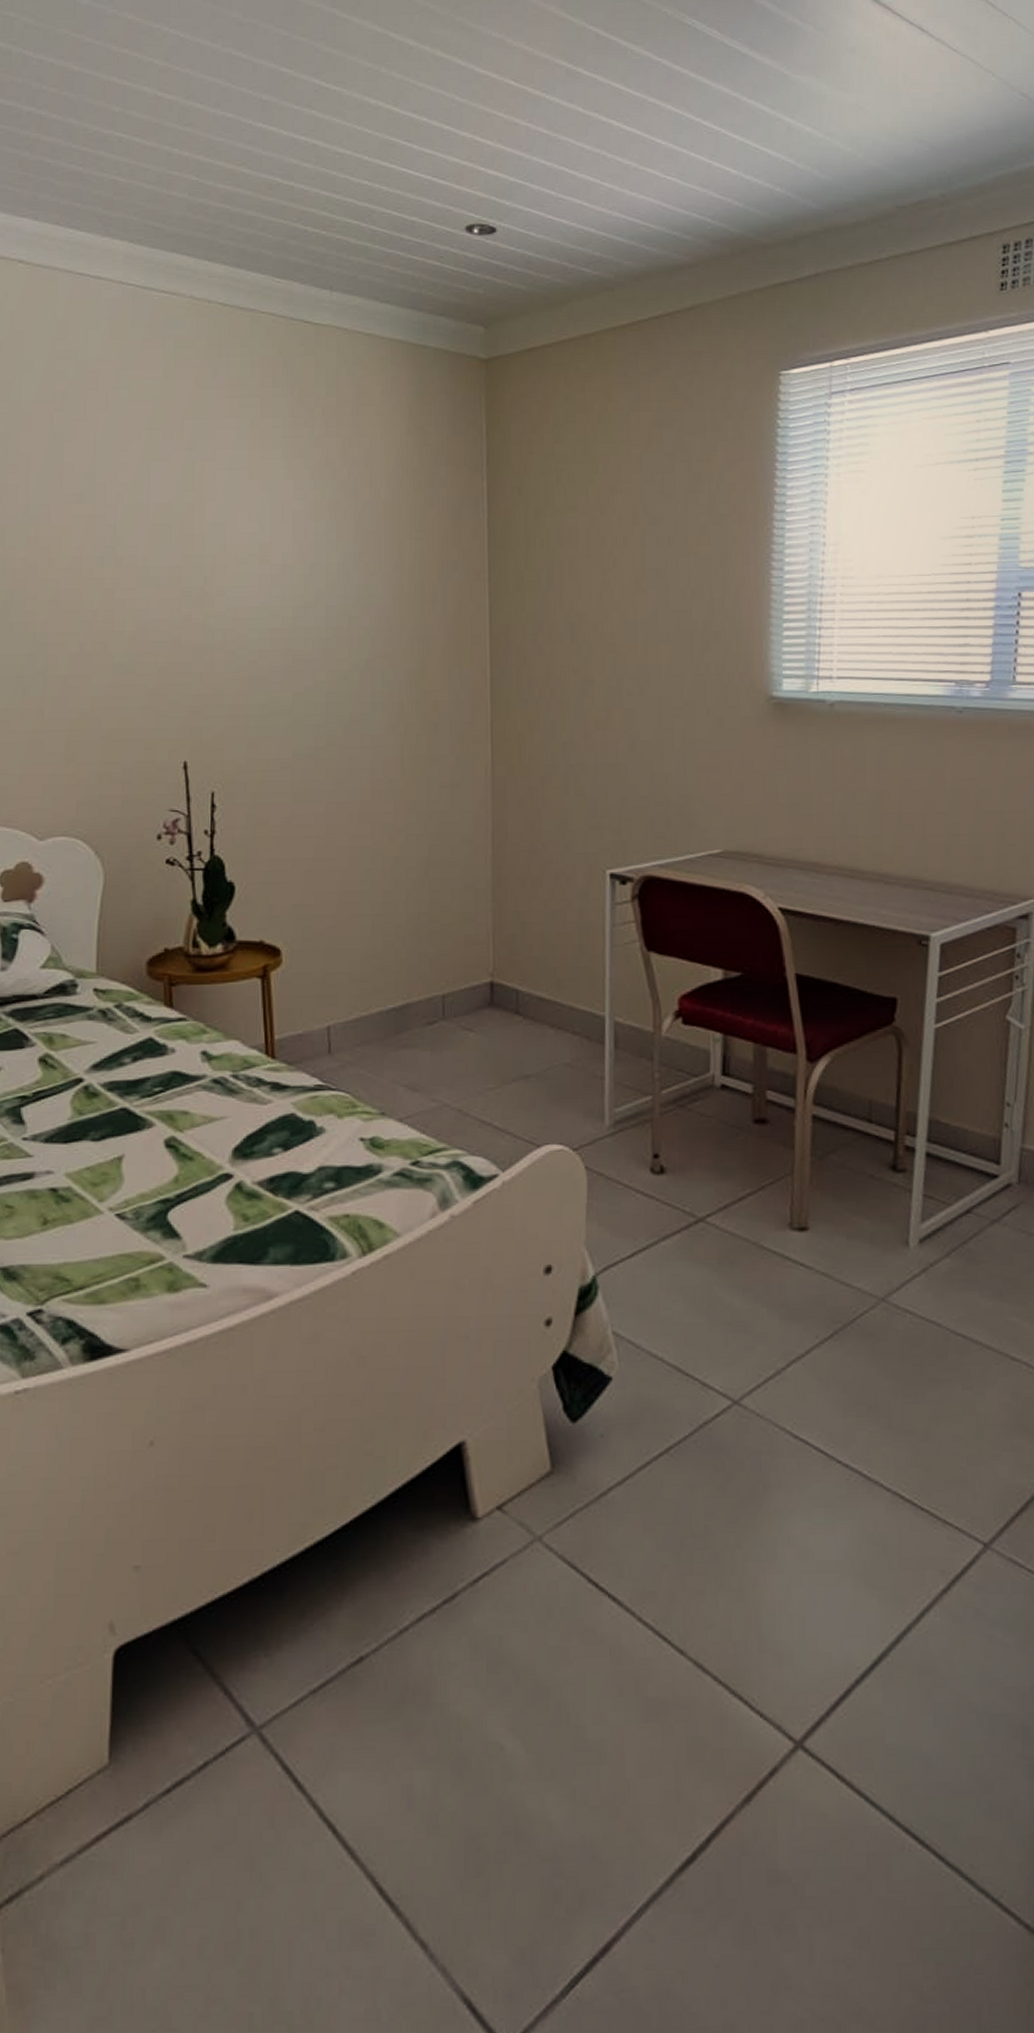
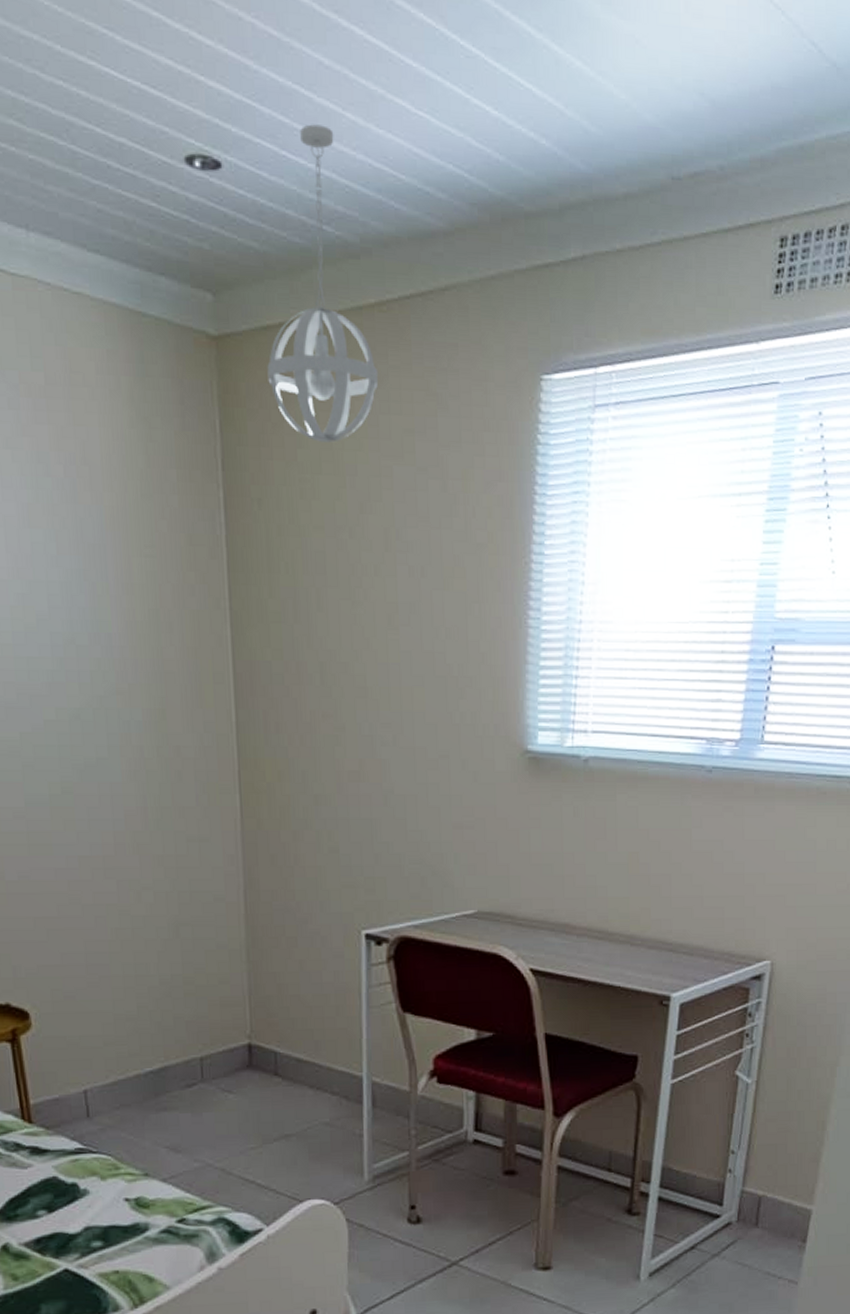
pendant light: none [530,194,630,437] -> present [267,124,379,443]

